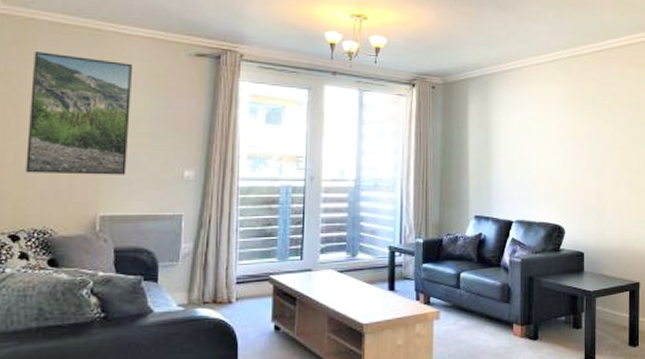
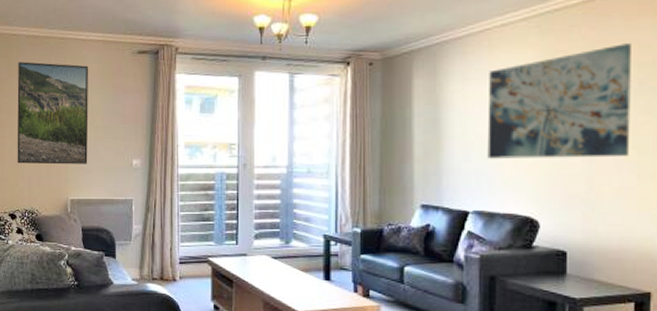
wall art: none [527,87,624,176] -> present [487,43,631,159]

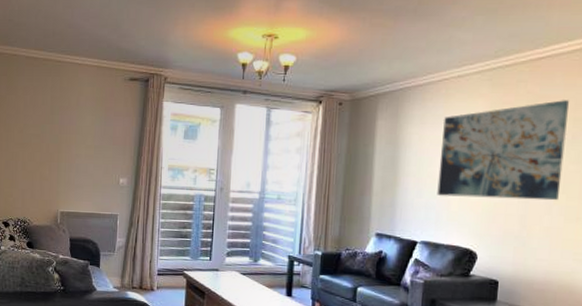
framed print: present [17,62,89,165] -> none [12,81,83,180]

